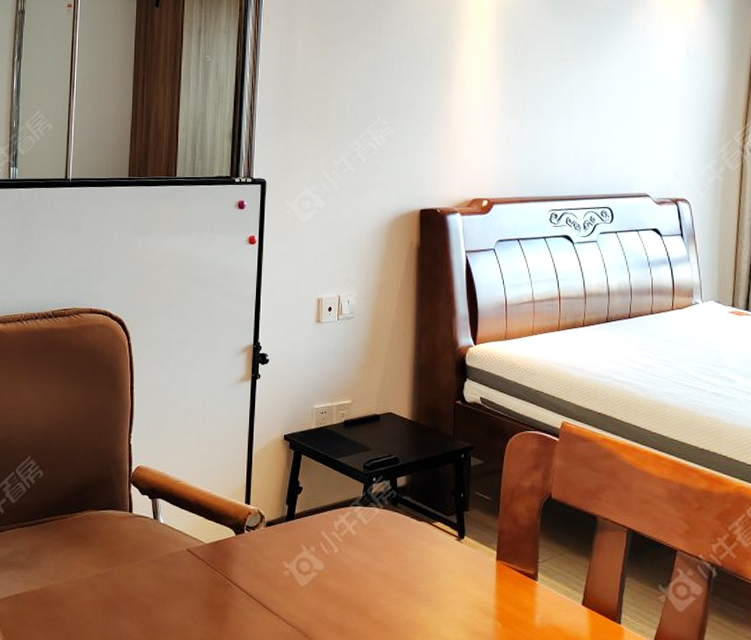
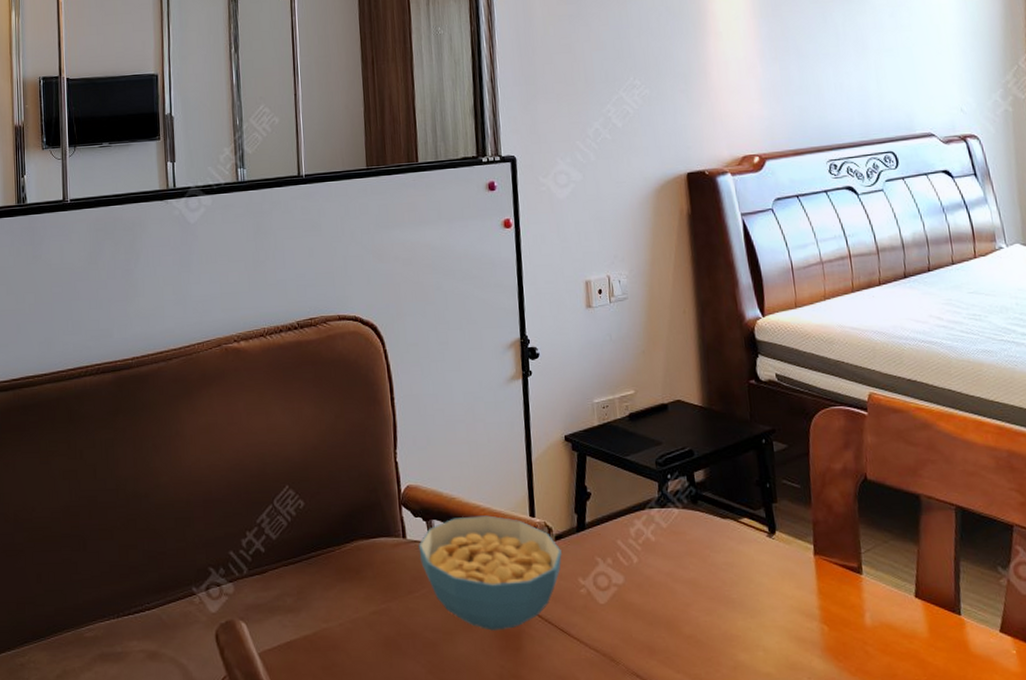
cereal bowl: none [142,498,271,601] -> present [418,515,562,631]

